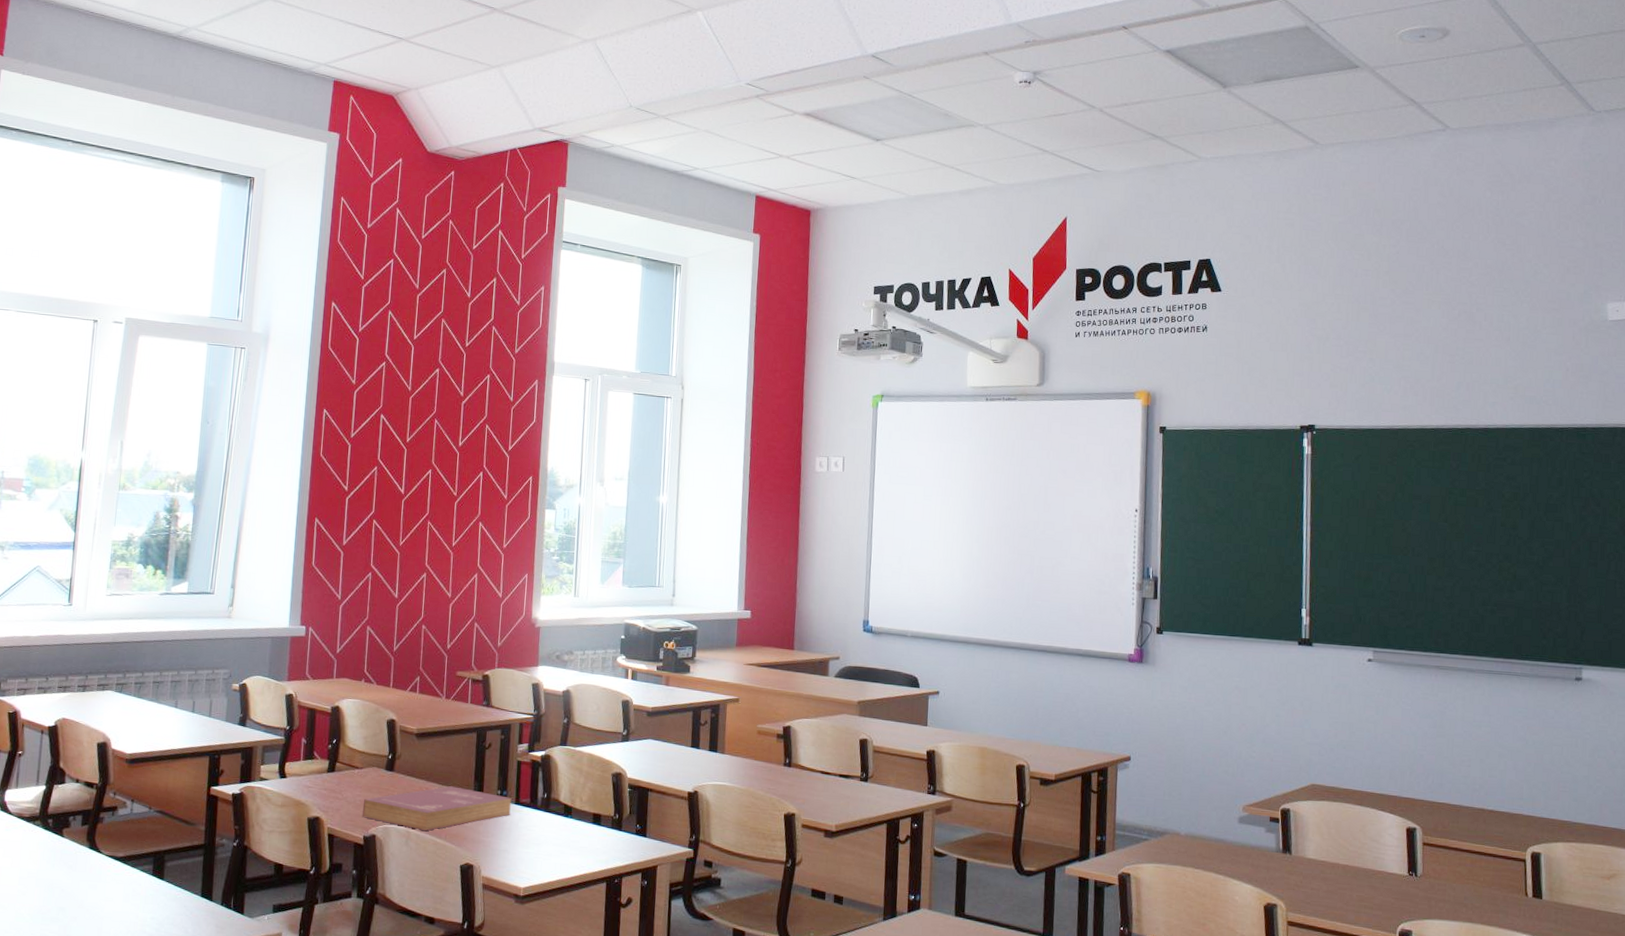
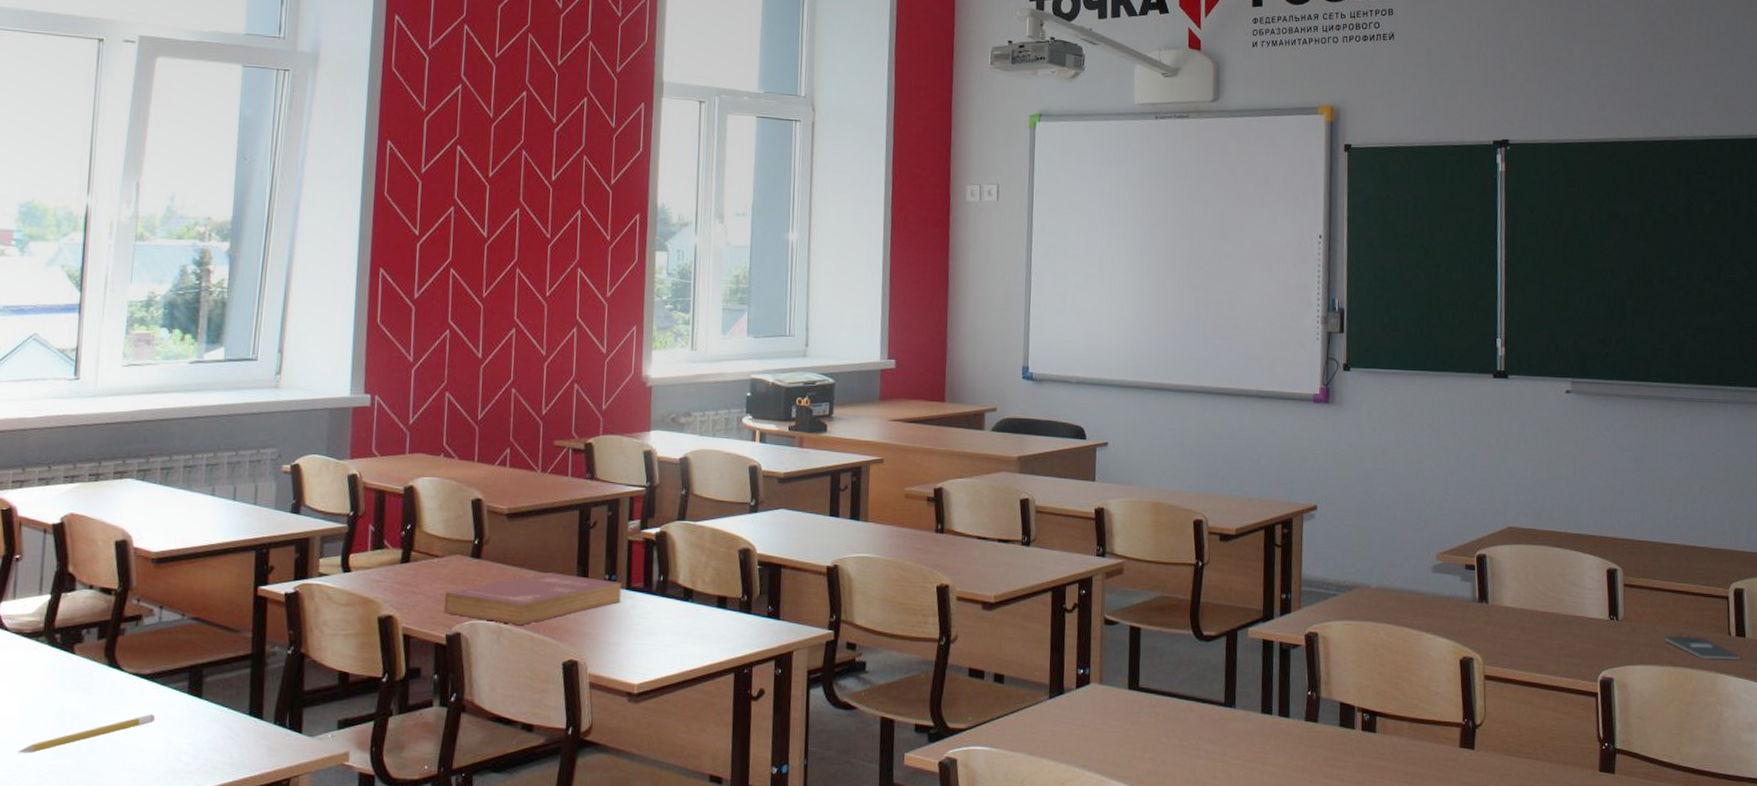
pencil: none [16,891,125,919] -> present [17,714,155,754]
calculator: none [1462,893,1538,921] -> present [1664,635,1741,661]

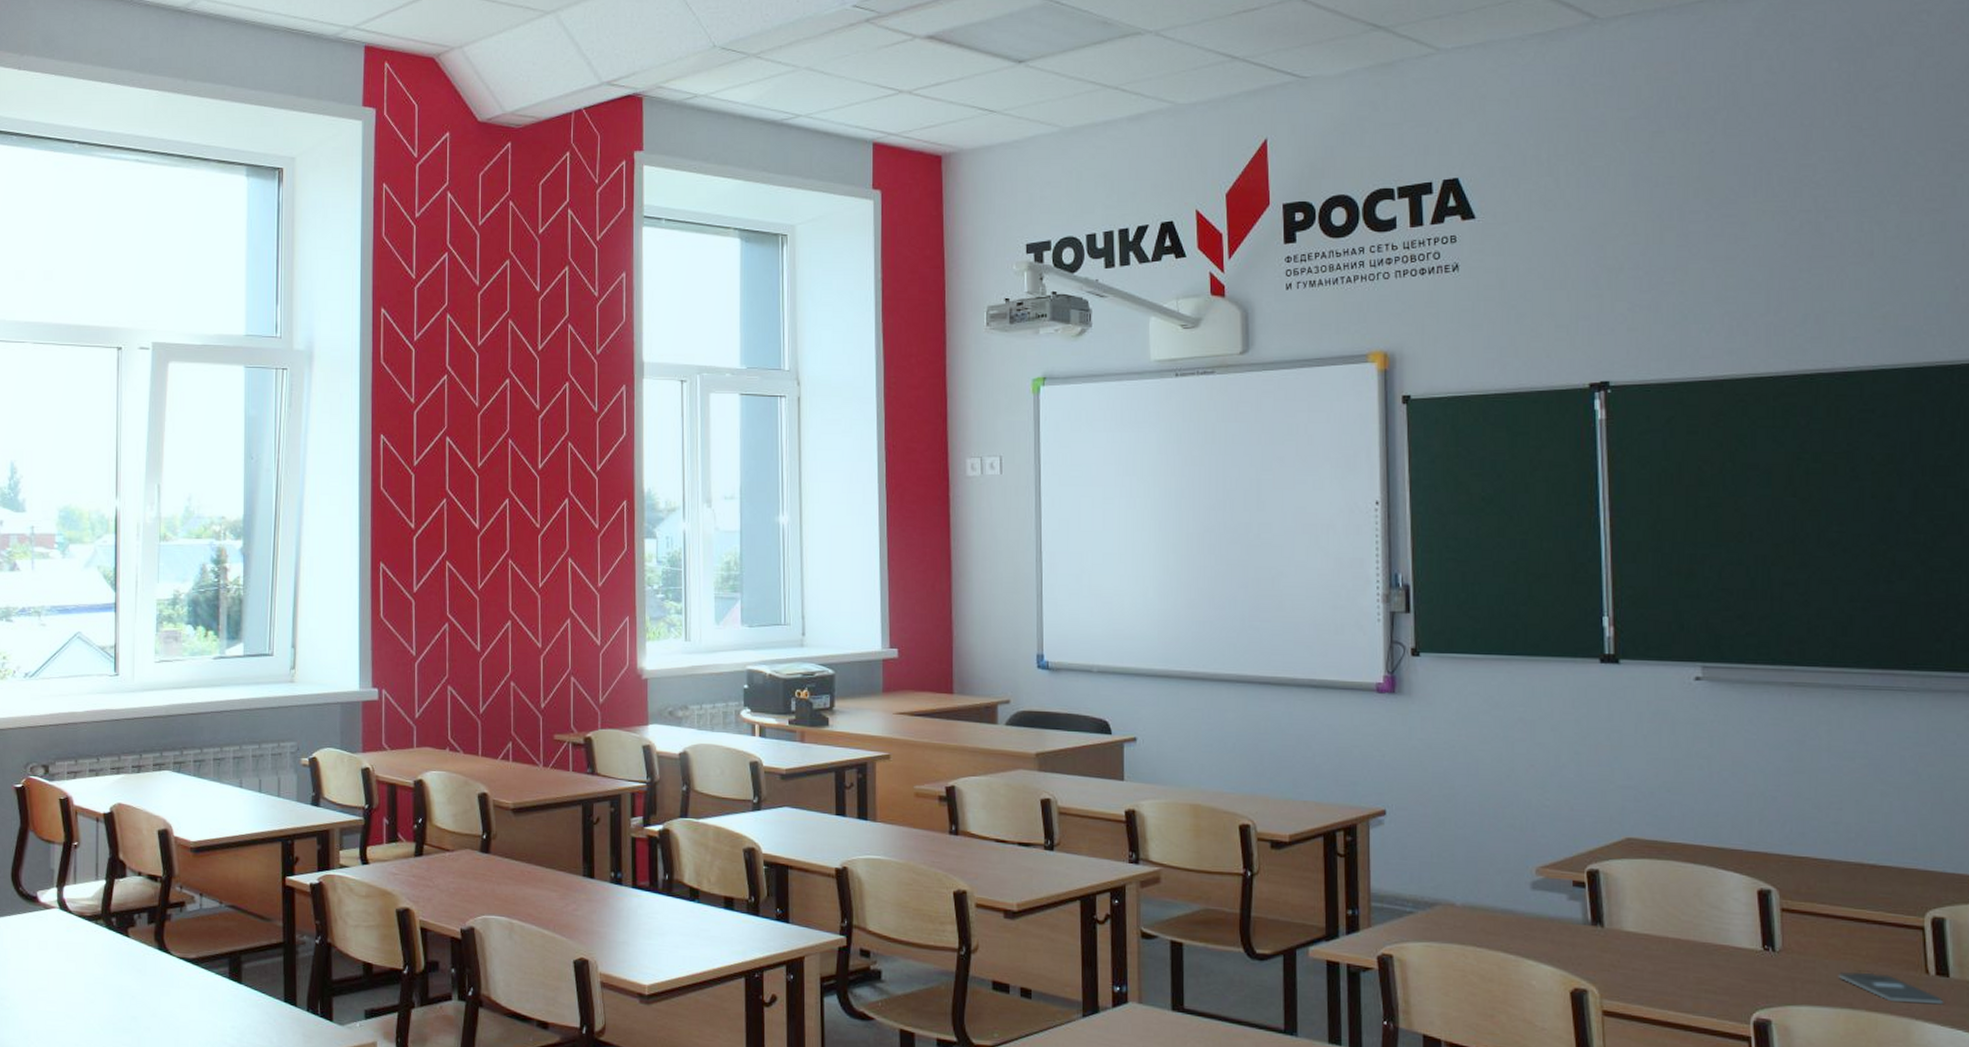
pencil: present [17,714,155,754] -> none [85,997,201,1030]
book: present [443,572,622,626] -> none [457,869,628,922]

